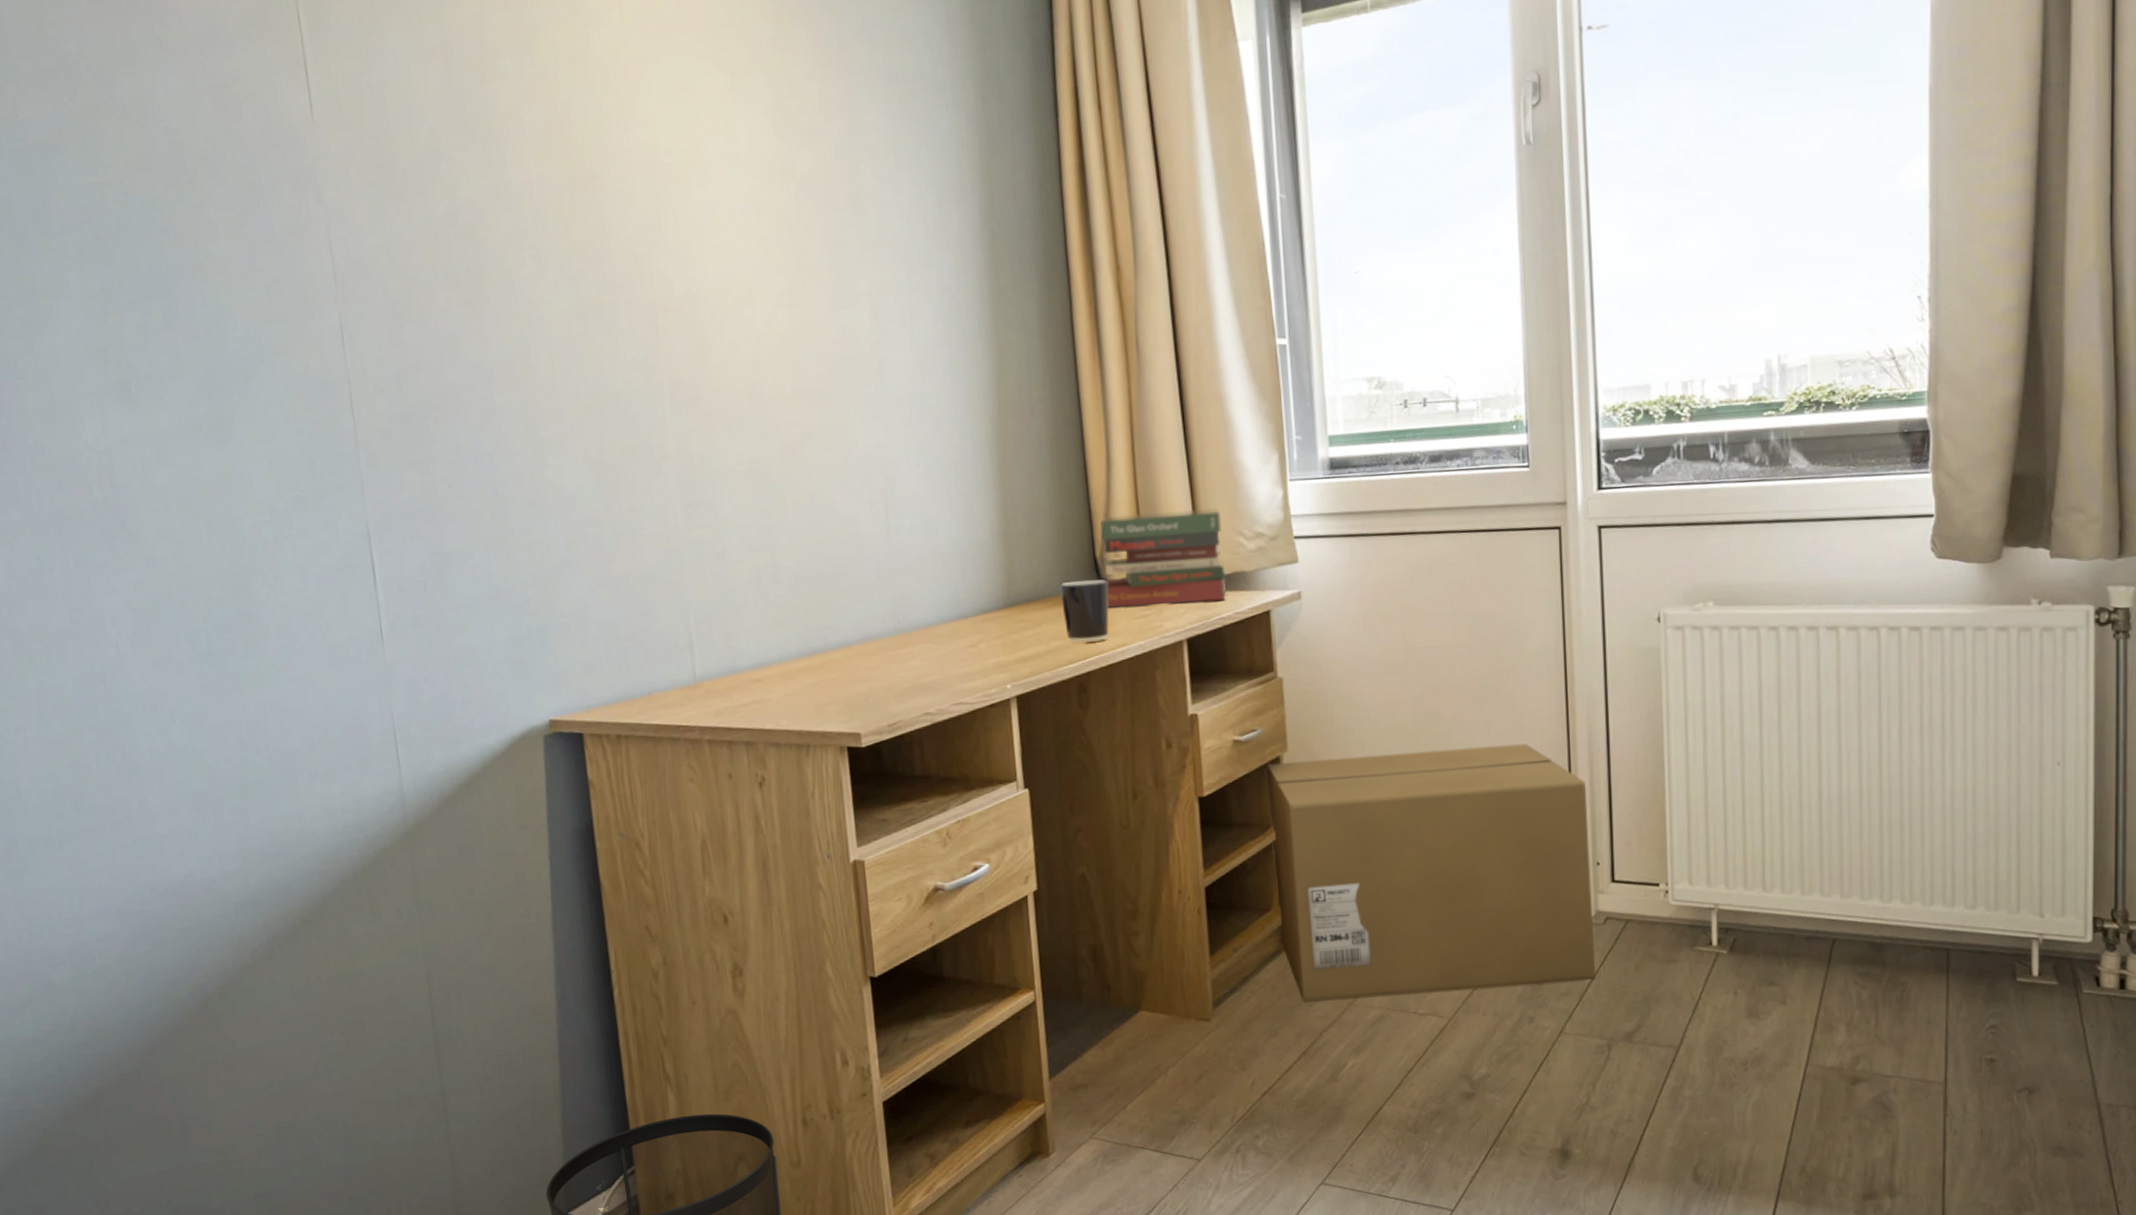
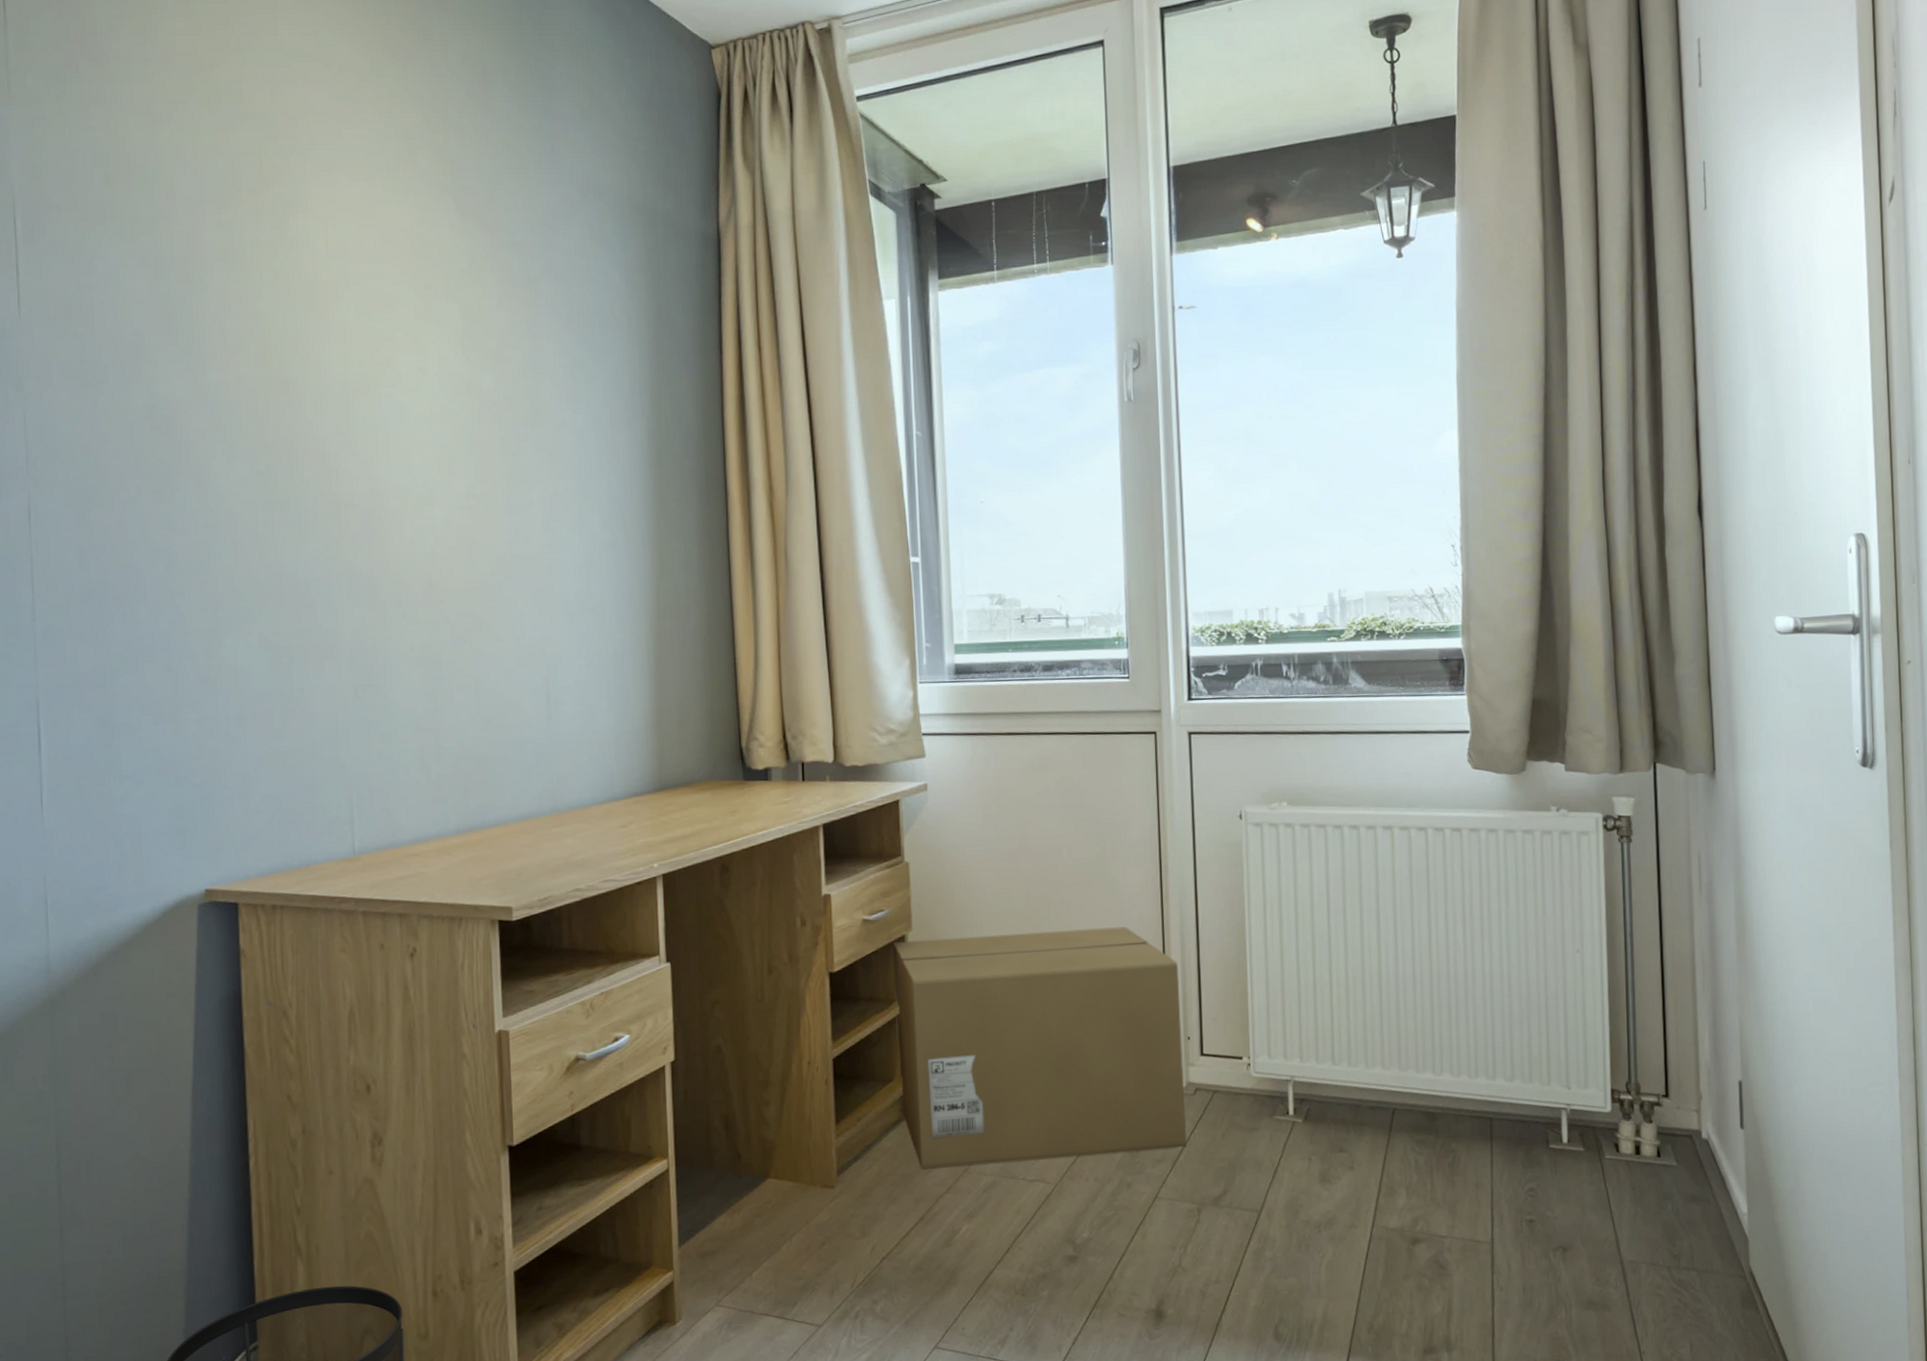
mug: present [1059,579,1109,643] -> none [706,767,753,826]
books: present [1100,508,1227,608] -> none [746,705,861,794]

